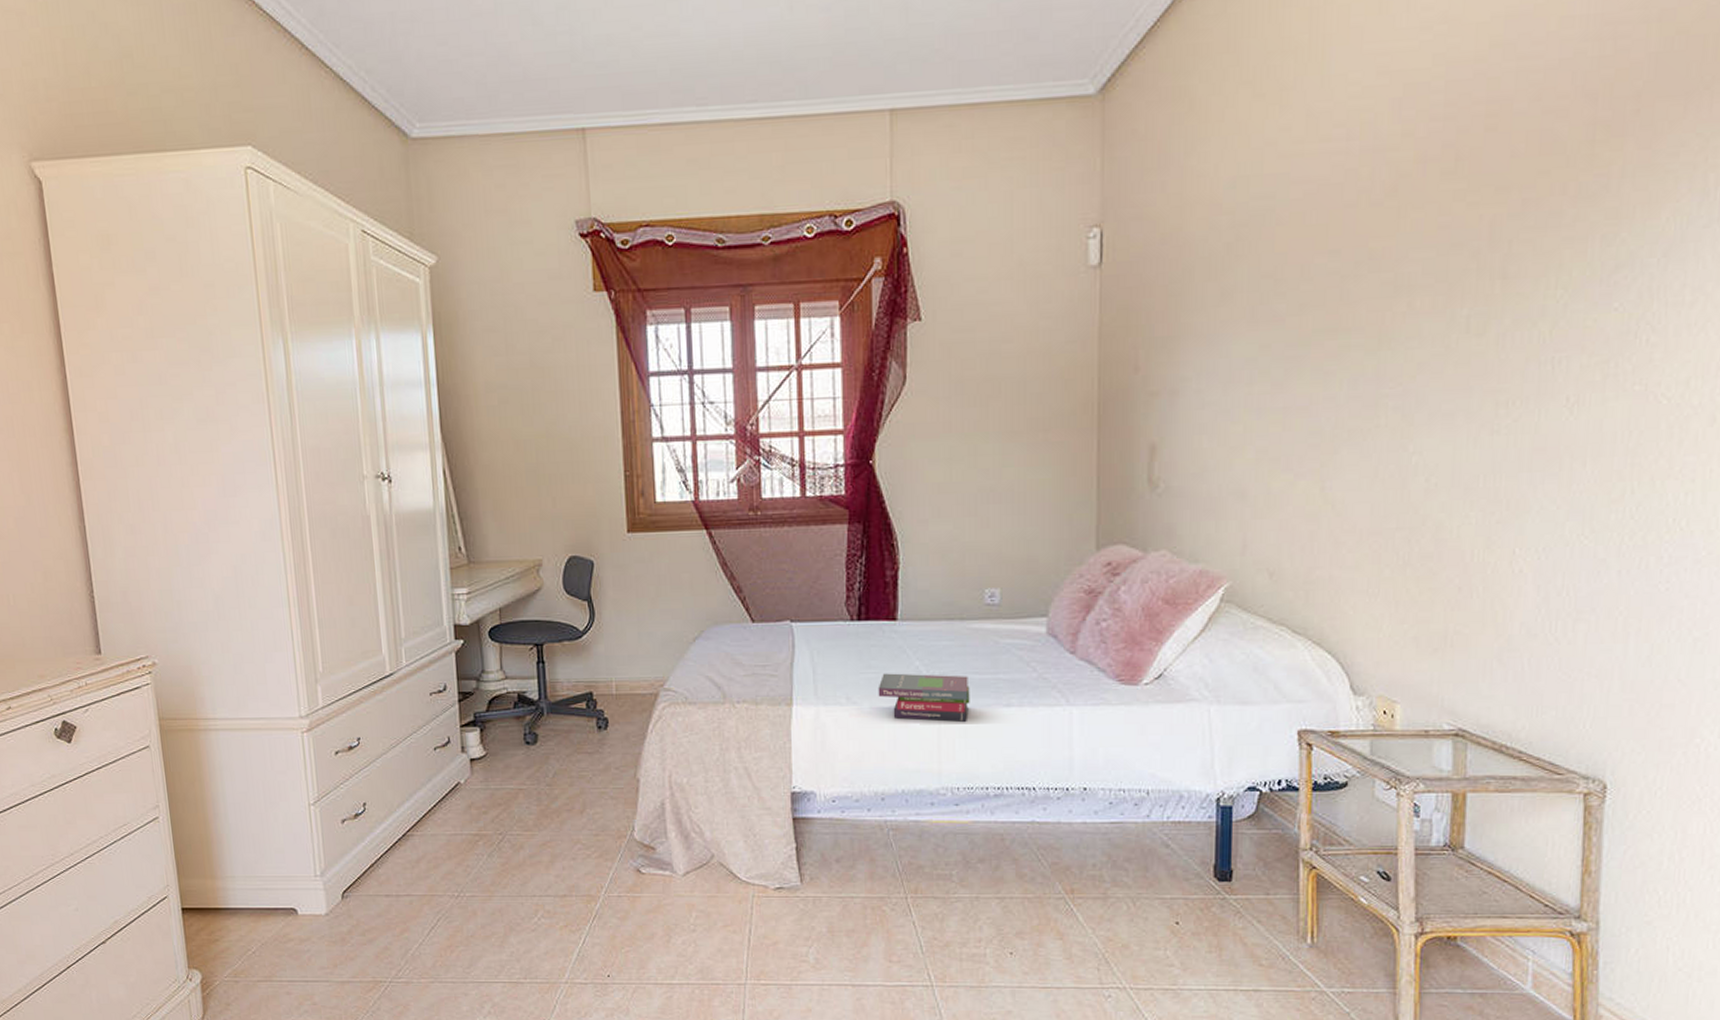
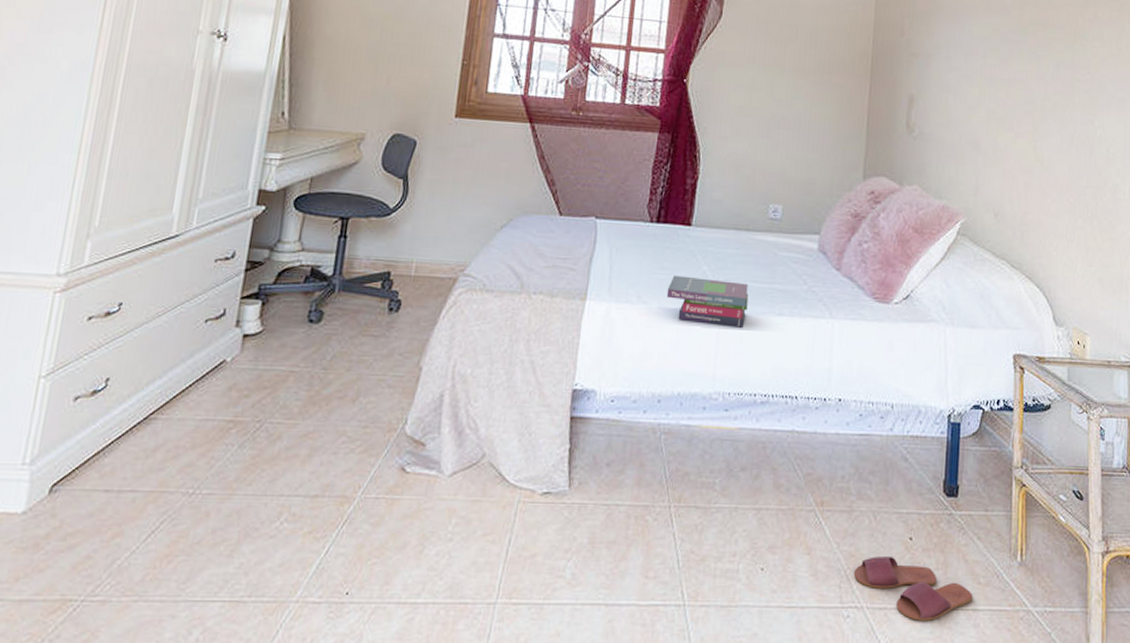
slippers: none [1114,941,1254,1000] -> present [854,557,973,620]

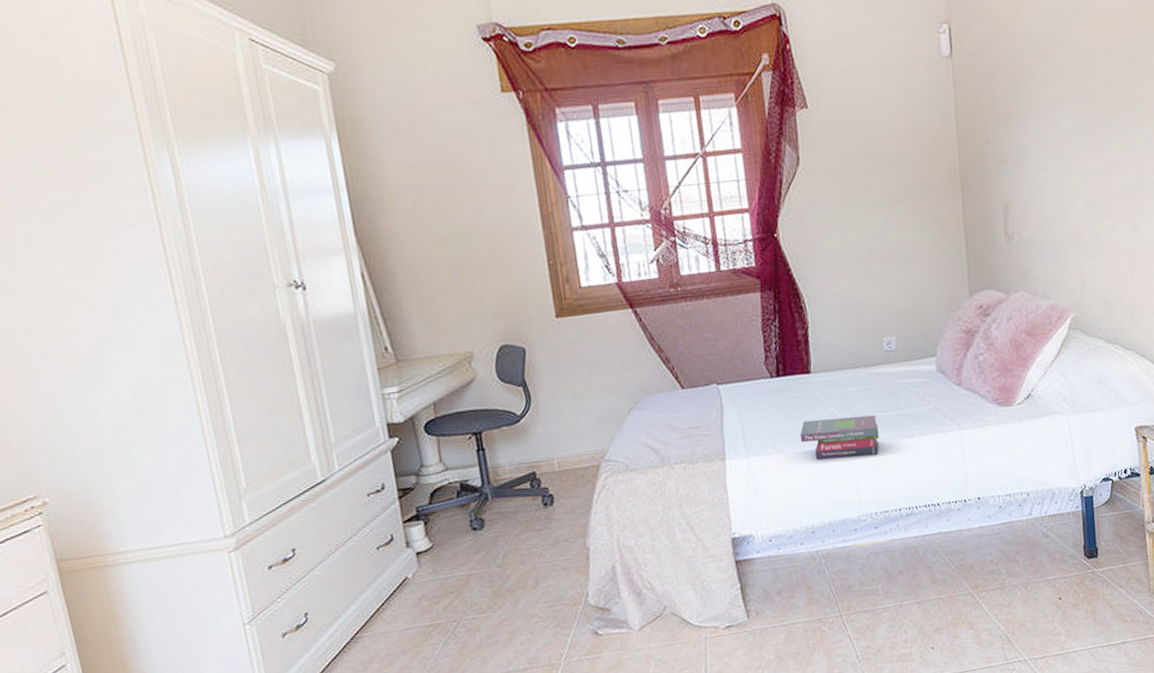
slippers: present [854,557,973,620] -> none [1014,616,1121,661]

